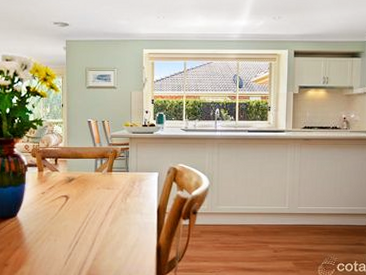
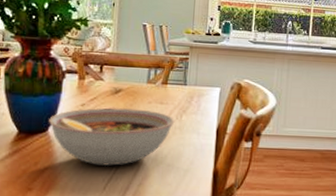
bowl: none [17,194,121,245] -> present [49,107,175,167]

